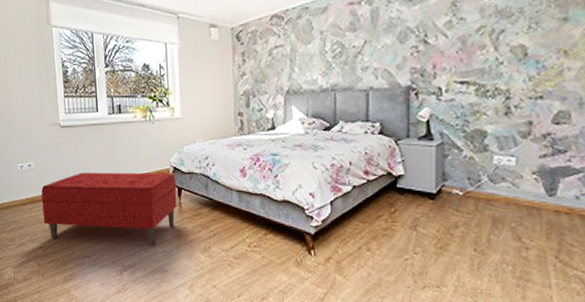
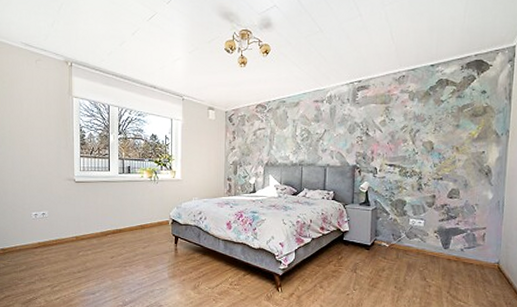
bench: present [41,172,177,246] -> none [52,221,174,284]

